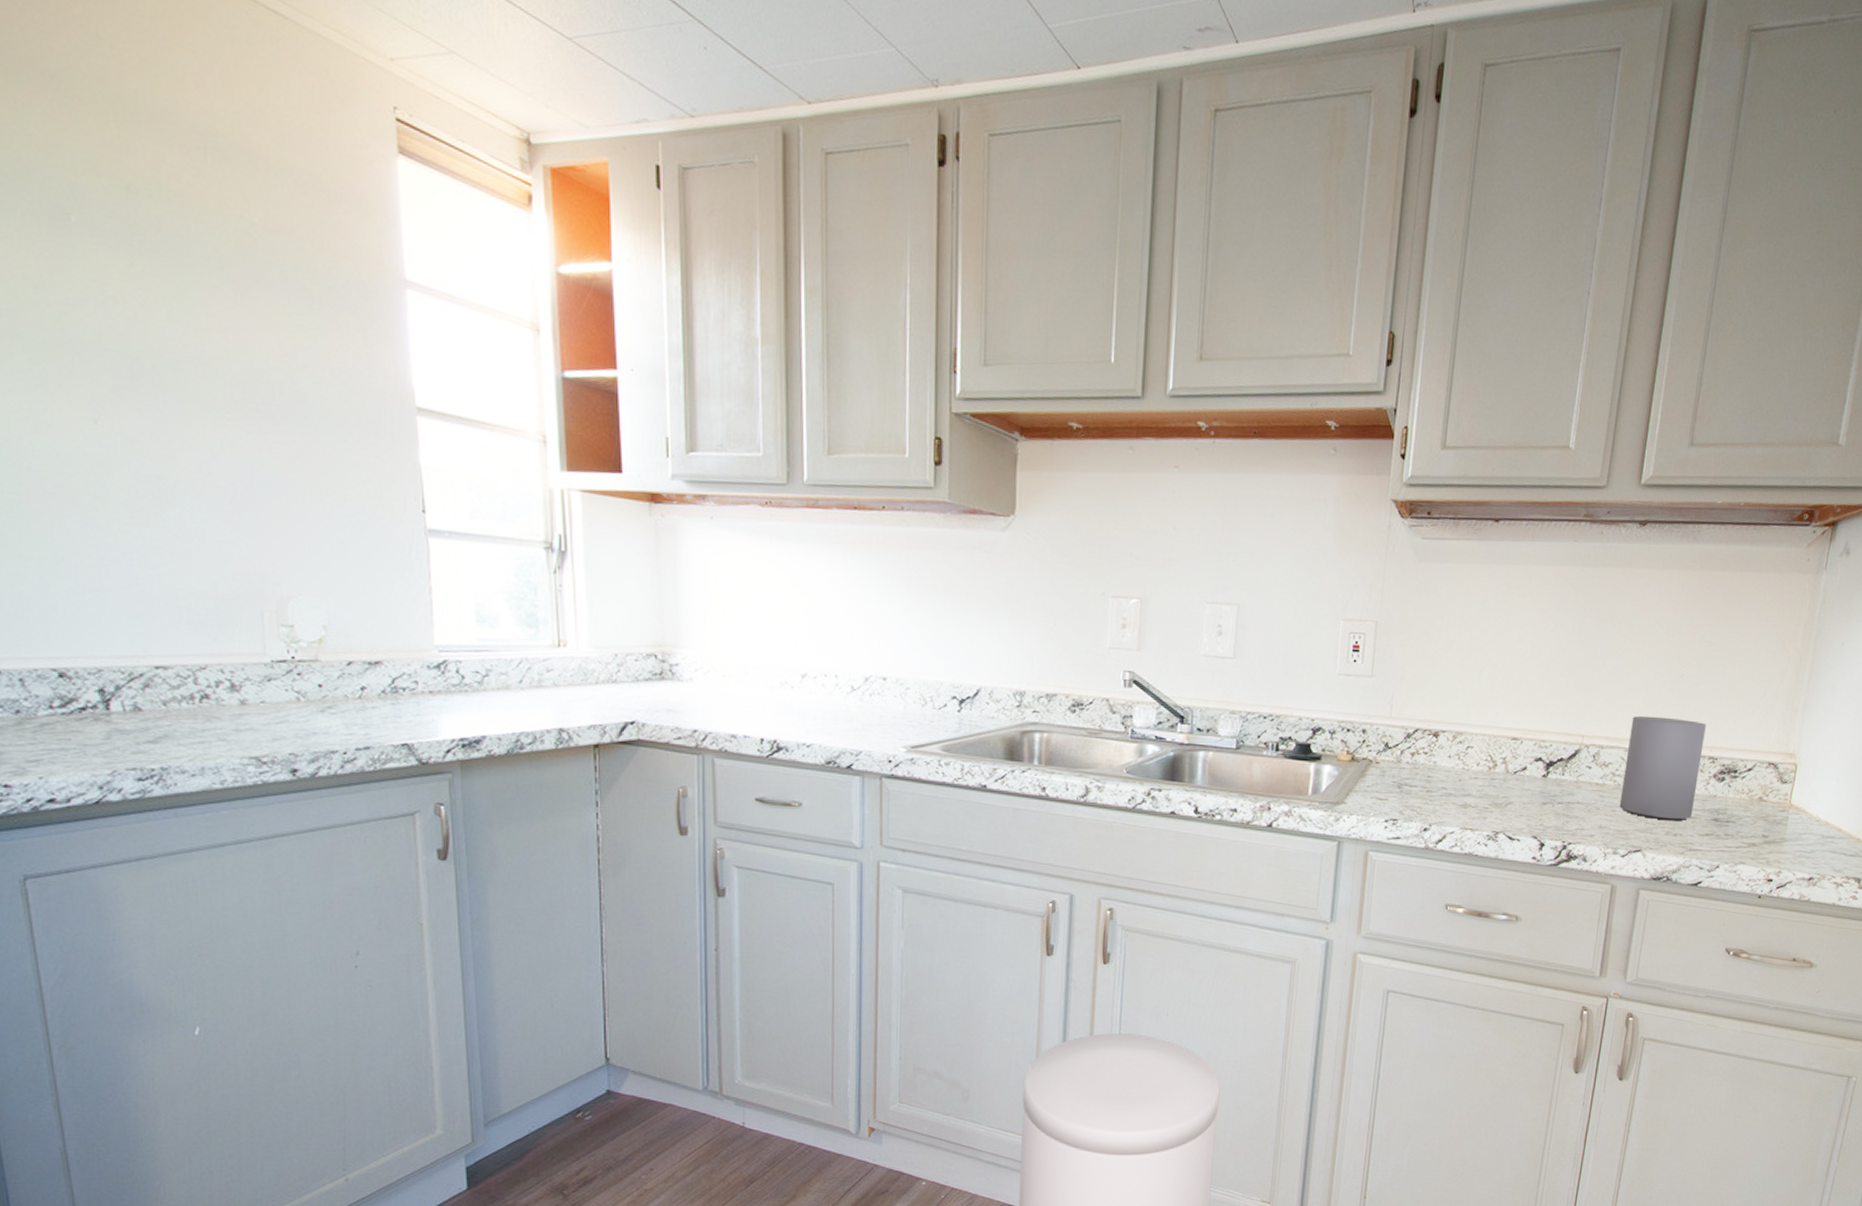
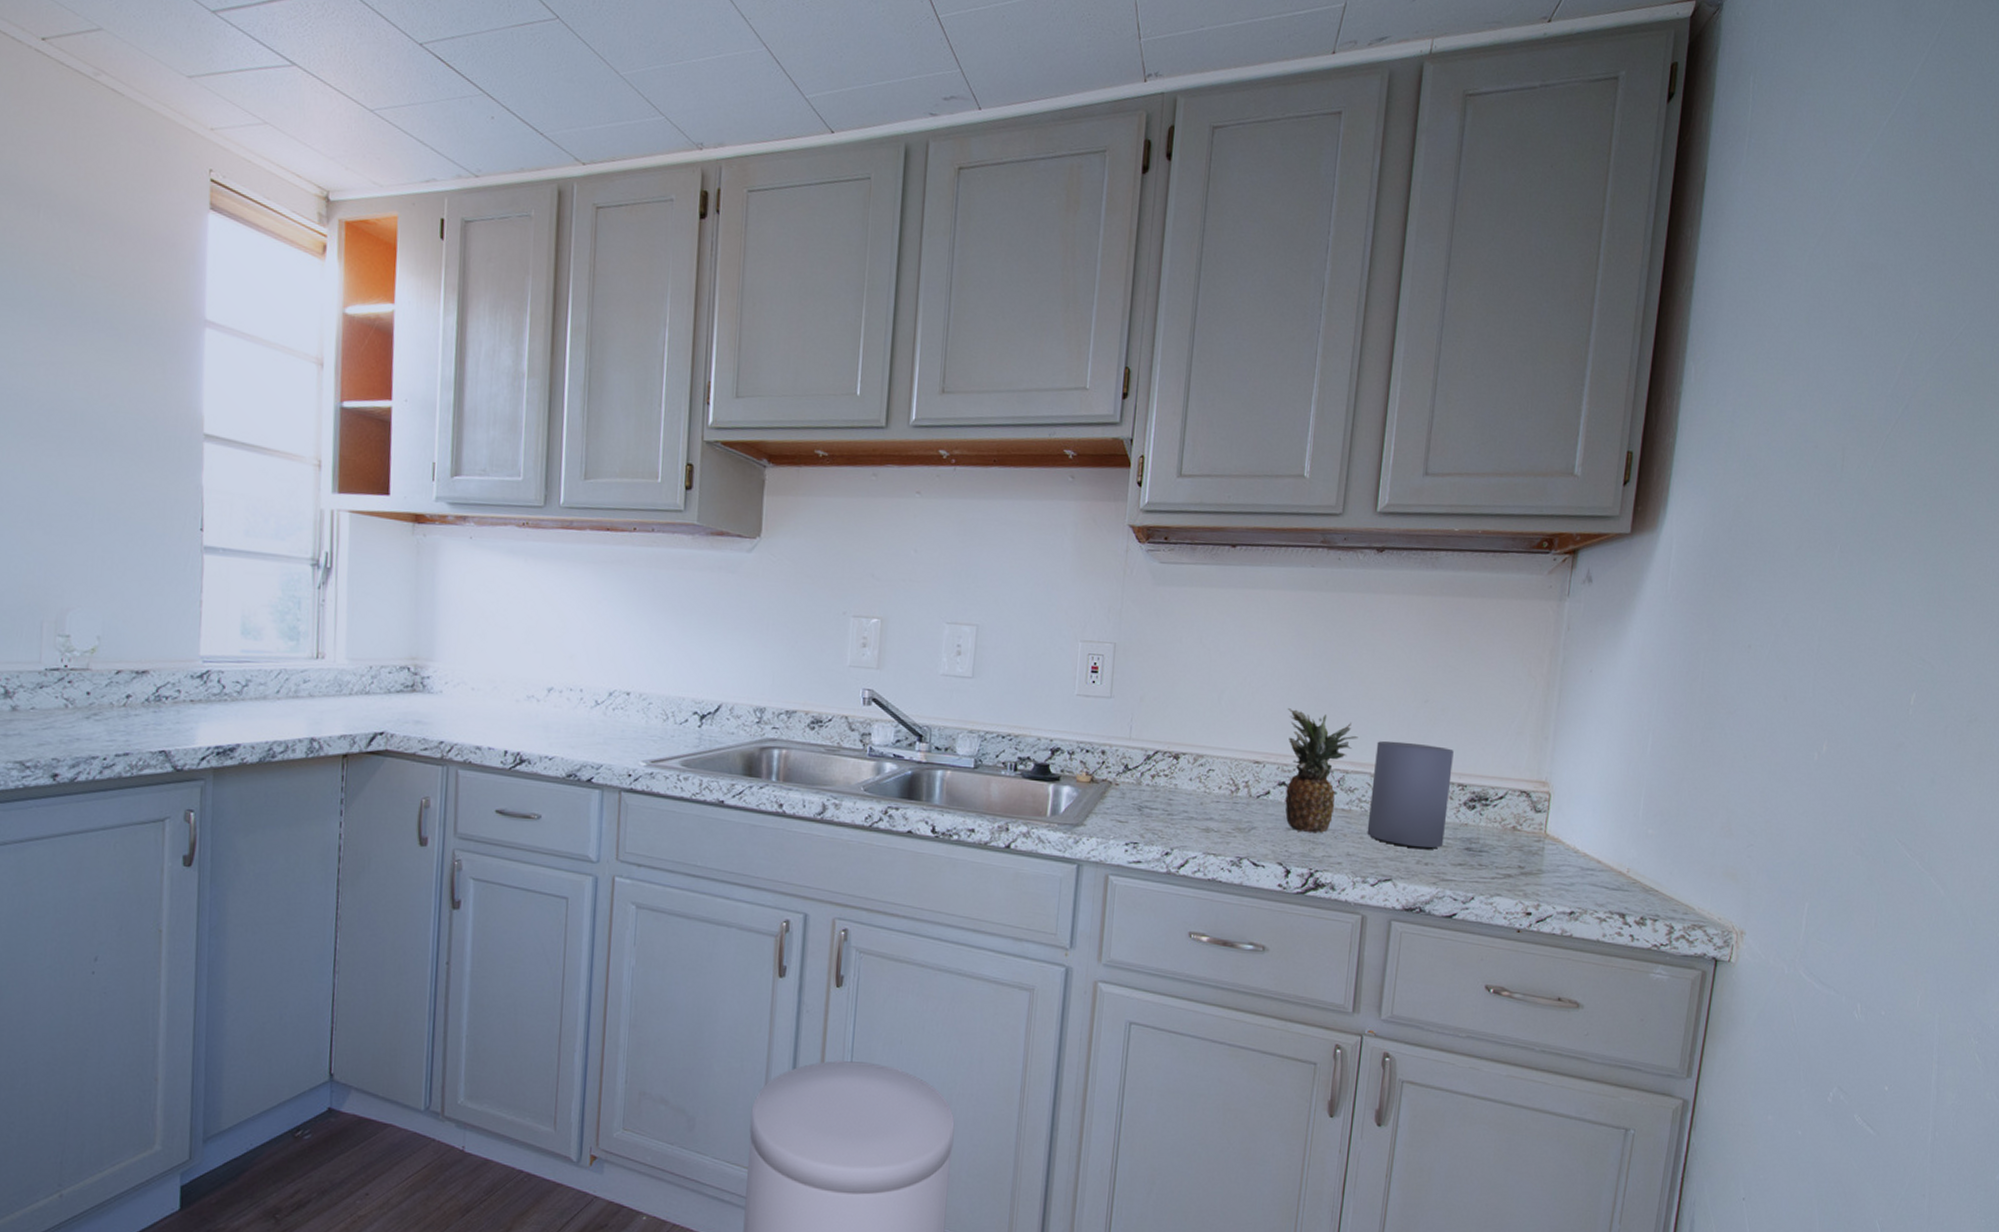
fruit: none [1541,685,1614,808] -> present [1285,708,1358,834]

